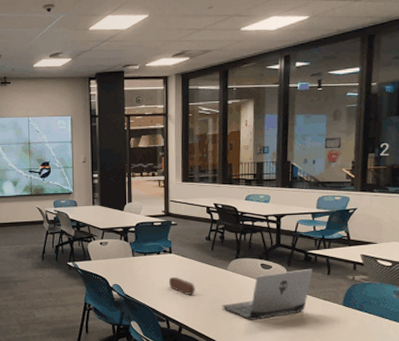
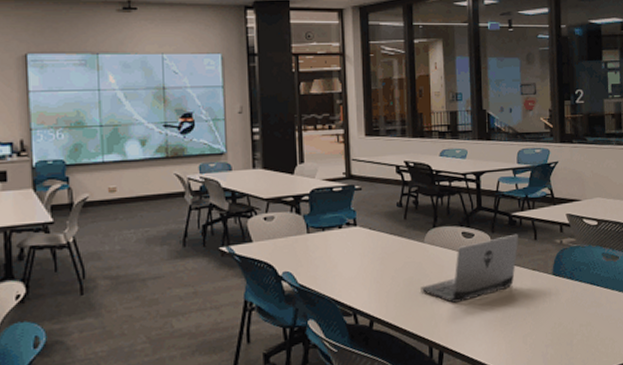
pencil case: present [169,276,195,295] -> none [355,255,387,278]

